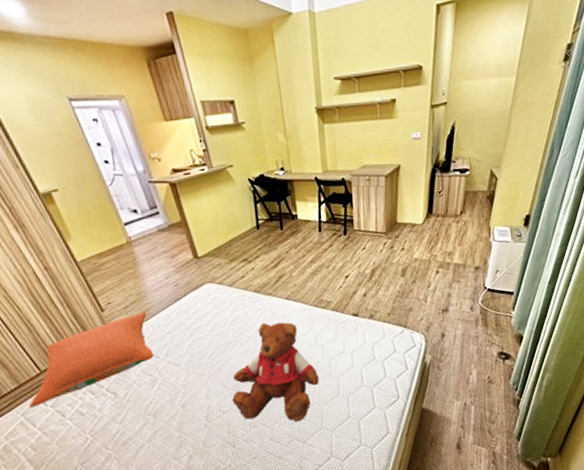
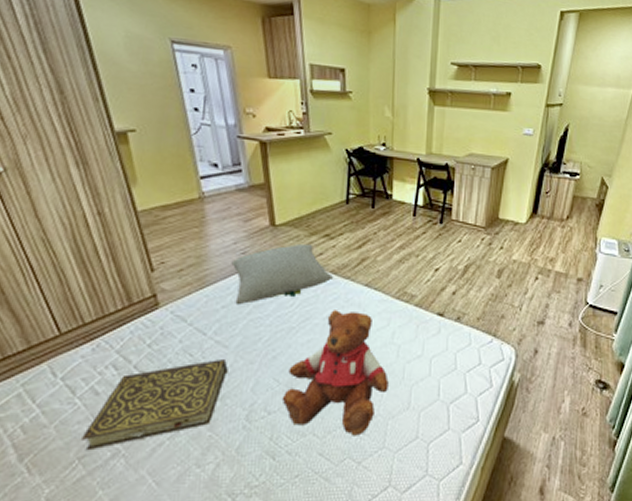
pillow: present [29,311,154,408] -> none [34,278,204,377]
book: none [78,375,183,458] -> present [80,360,228,451]
pillow: none [167,269,257,330] -> present [231,243,333,306]

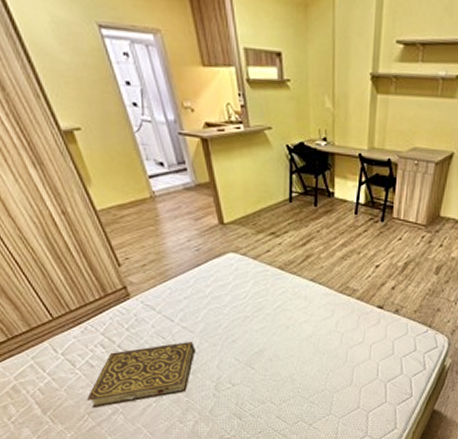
pillow: present [231,243,333,306] -> none [187,241,280,297]
teddy bear: present [281,310,389,436] -> none [243,302,334,405]

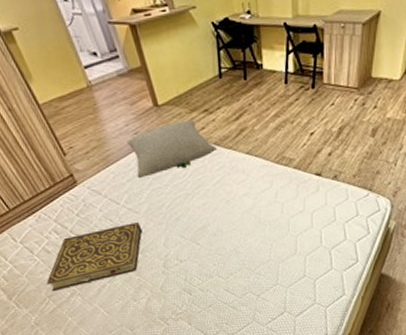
pillow: none [187,241,280,297] -> present [127,119,217,179]

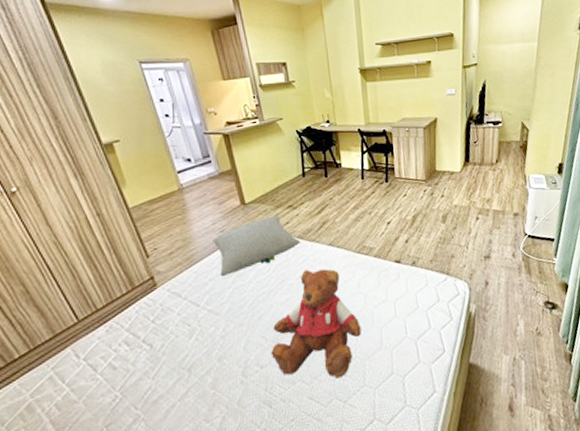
book: present [46,222,142,292] -> none [105,325,222,419]
teddy bear: none [189,177,277,276] -> present [270,269,362,379]

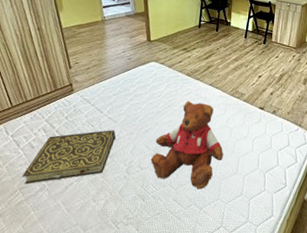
book: none [105,325,222,419] -> present [21,130,116,185]
pillow: present [212,215,300,277] -> none [121,54,188,94]

